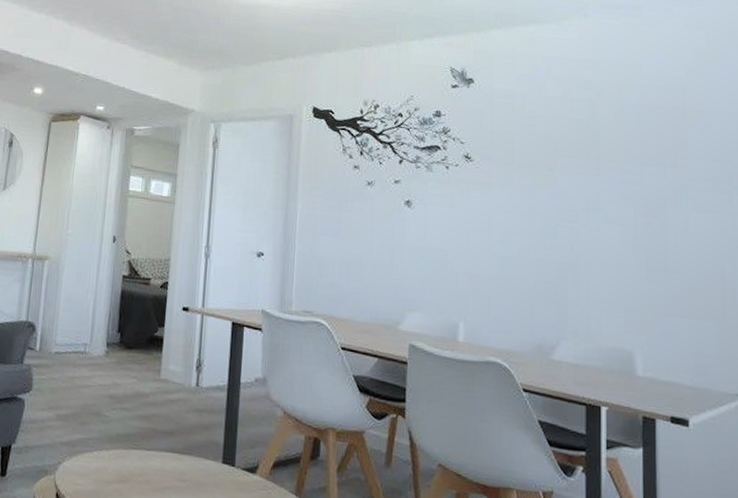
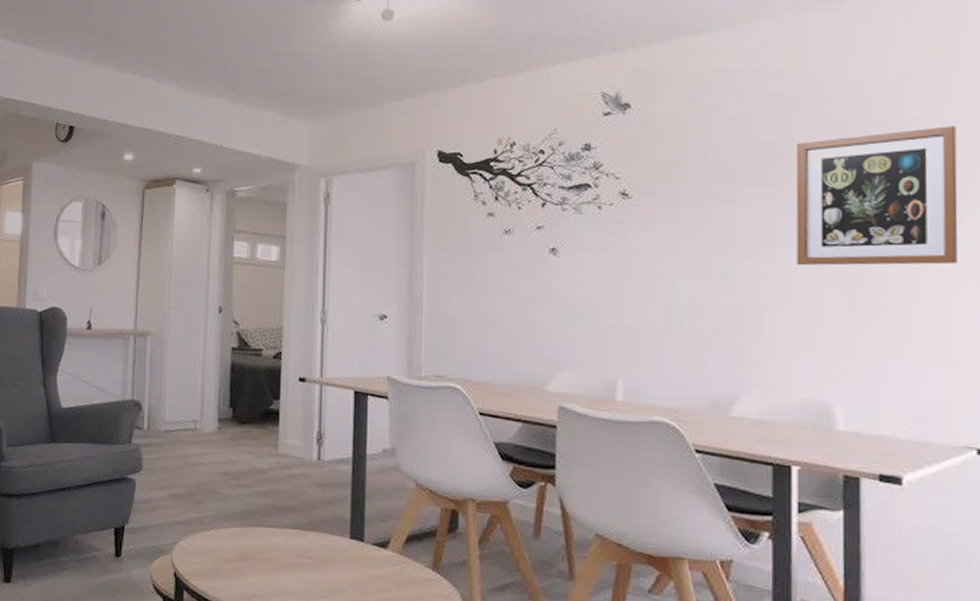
wall art: none [604,119,729,235] -> present [796,126,958,266]

